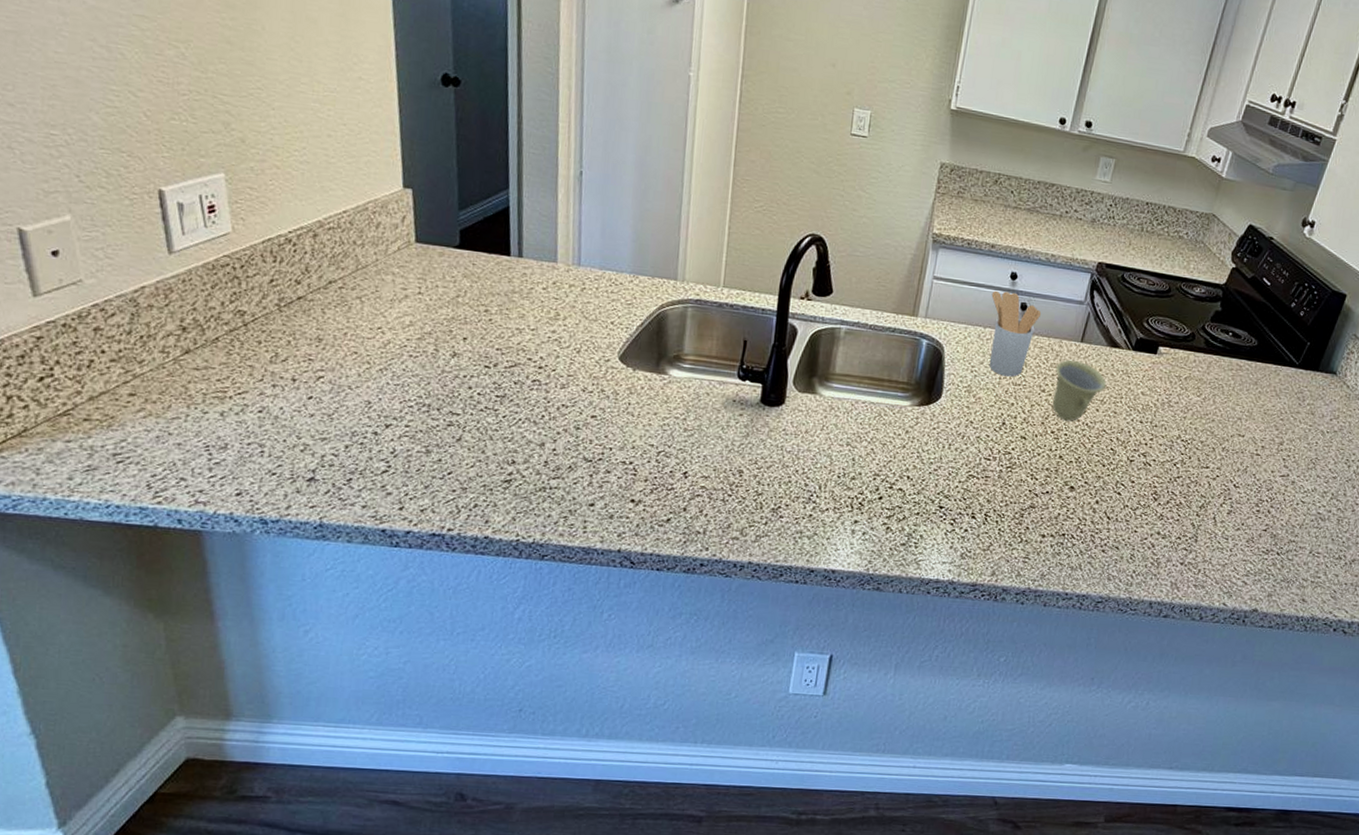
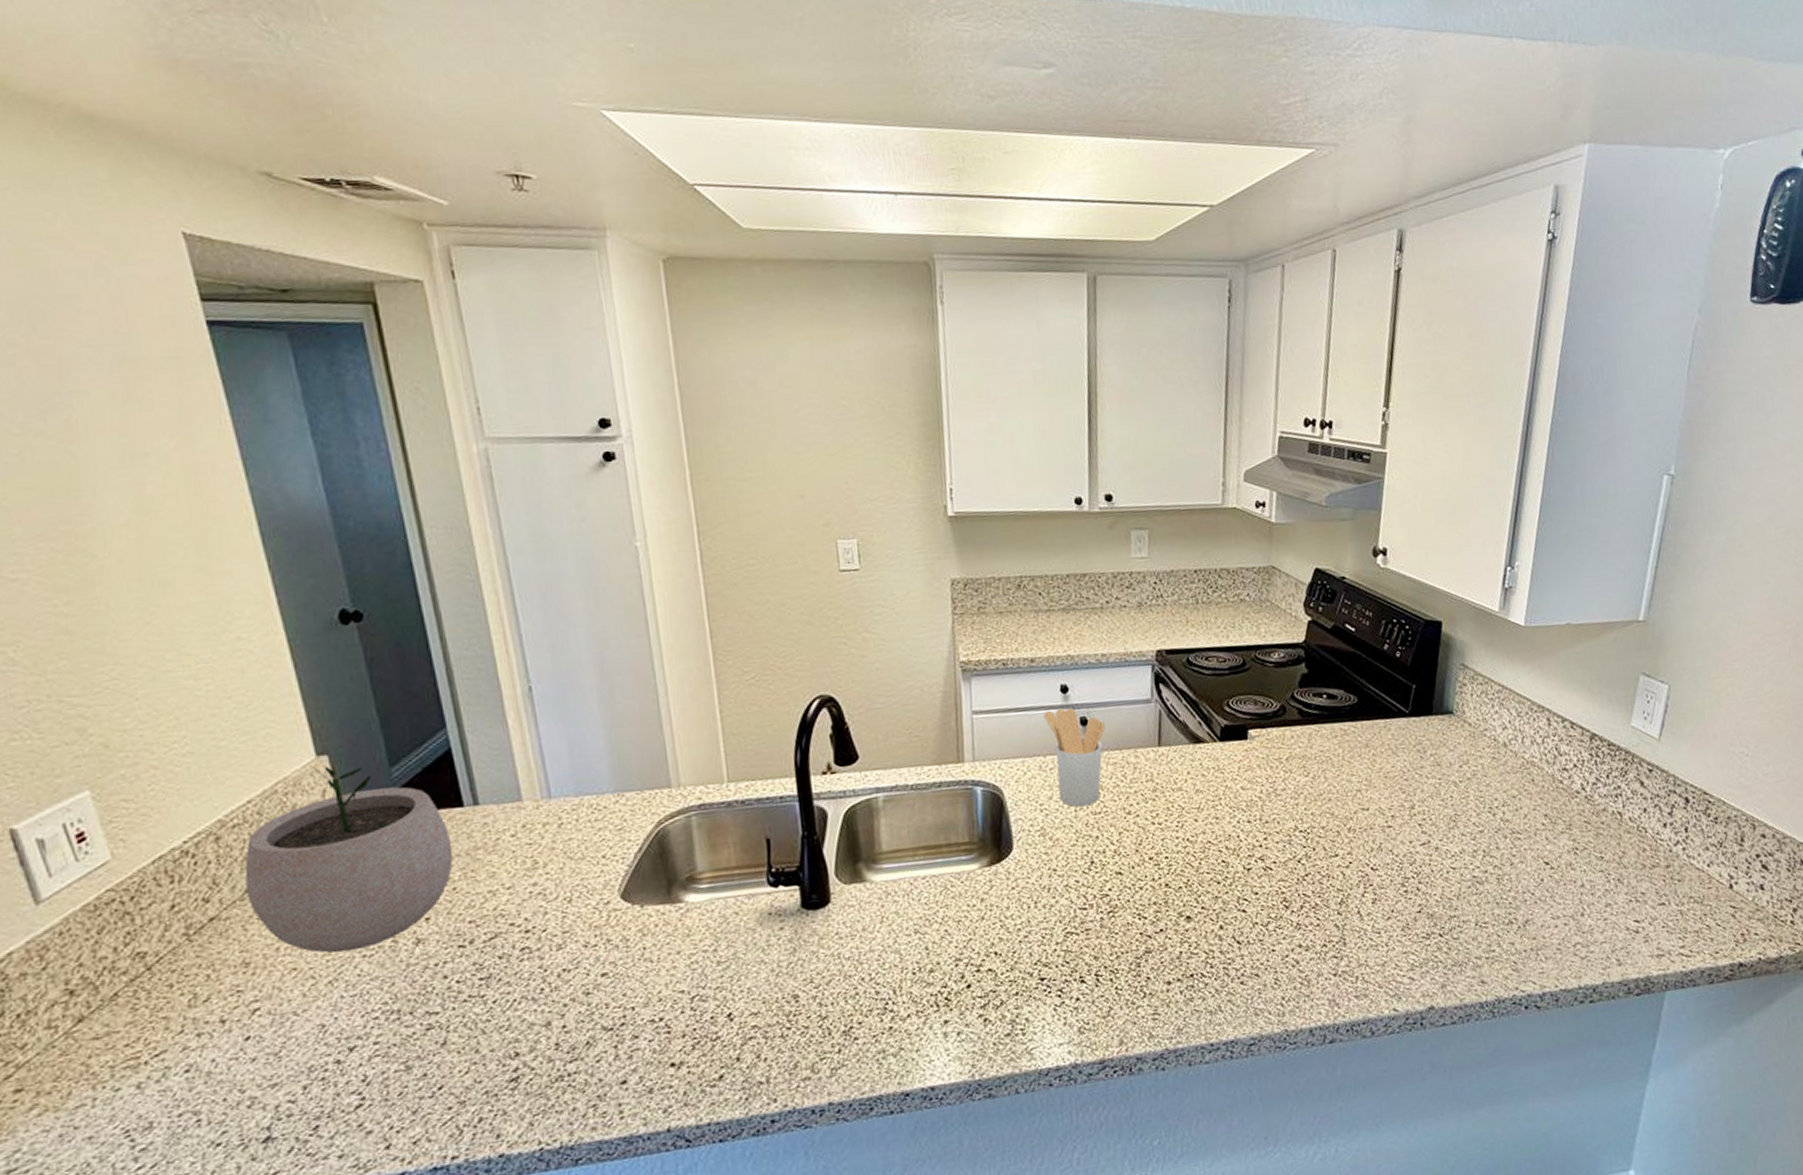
plant pot: none [330,196,496,350] -> present [244,766,454,953]
cup: present [1052,359,1106,421] -> none [1137,768,1199,842]

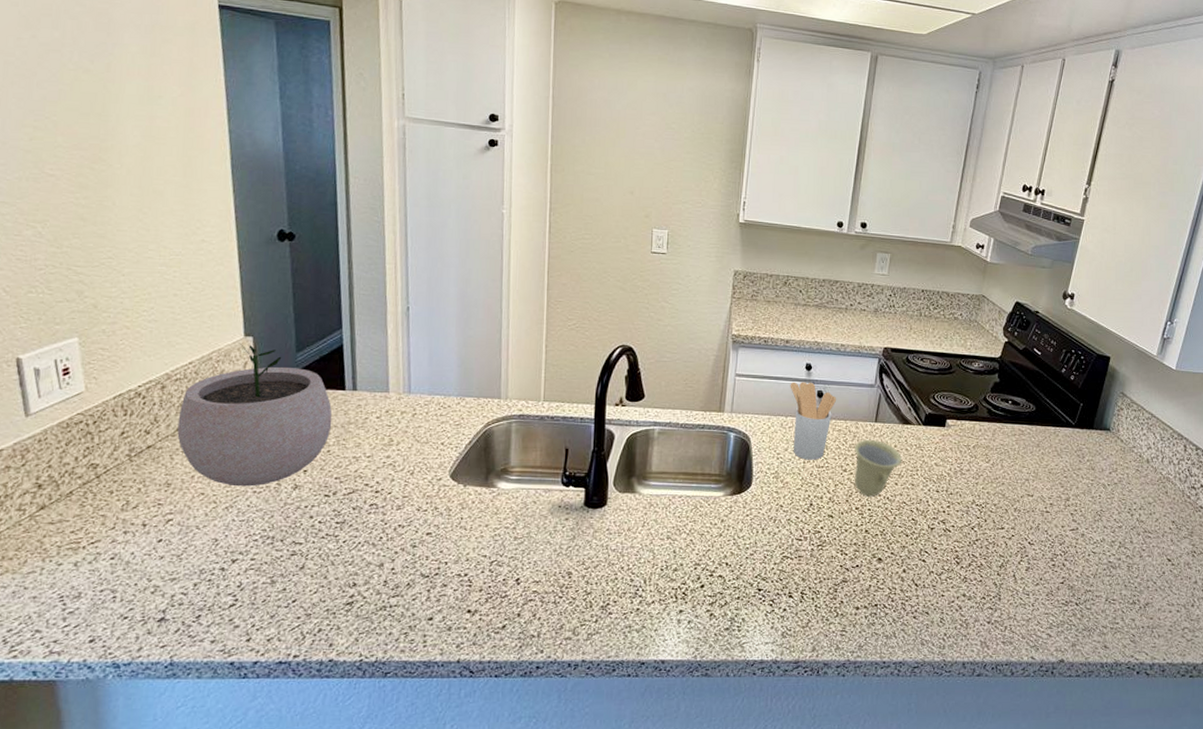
cup: none [1137,768,1199,842] -> present [854,439,902,497]

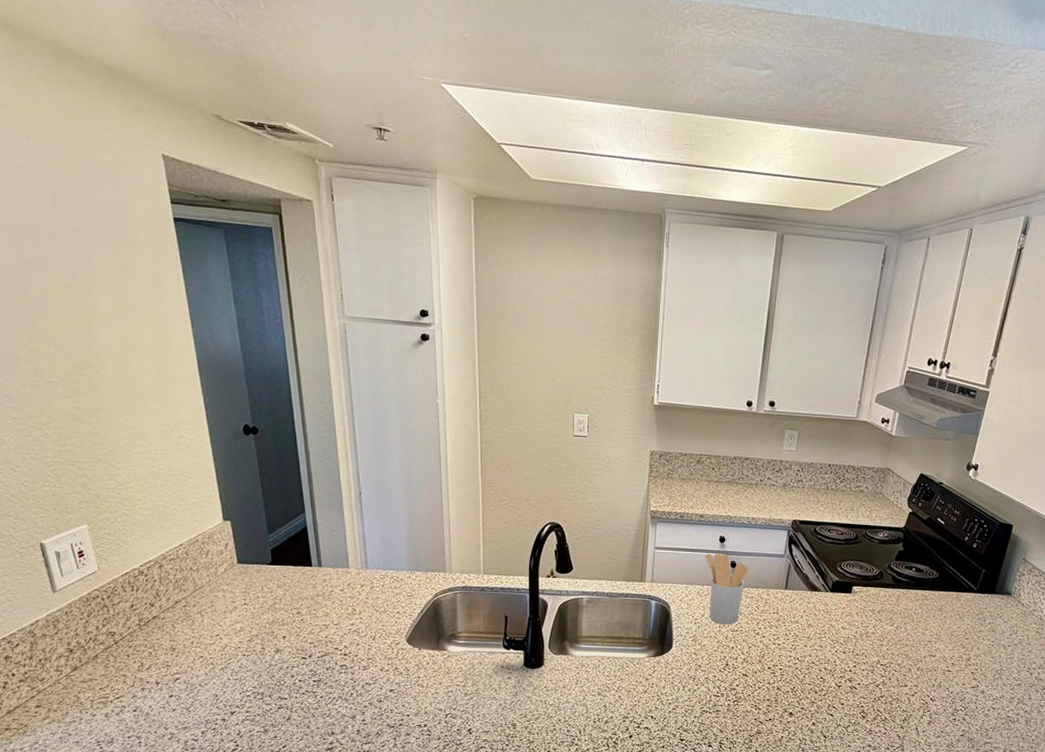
plant pot: present [177,344,332,487] -> none [176,527,303,651]
cup: present [854,439,902,497] -> none [766,605,810,657]

